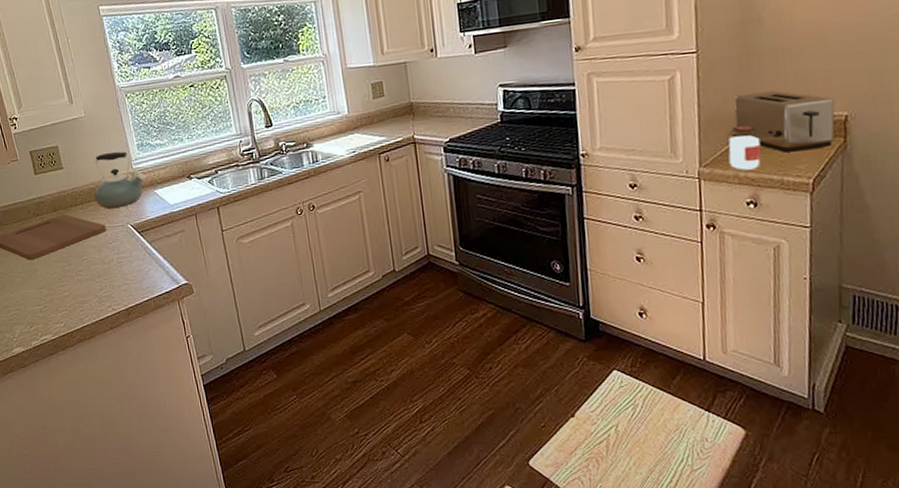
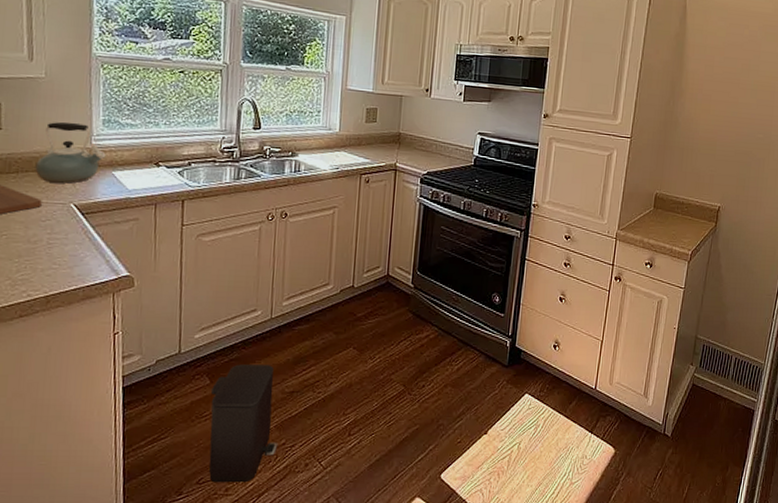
pedal bin: none [280,356,353,471] -> present [209,364,279,483]
jar: present [727,125,762,170] -> none [639,201,663,238]
toaster: present [731,90,835,153] -> none [644,177,714,229]

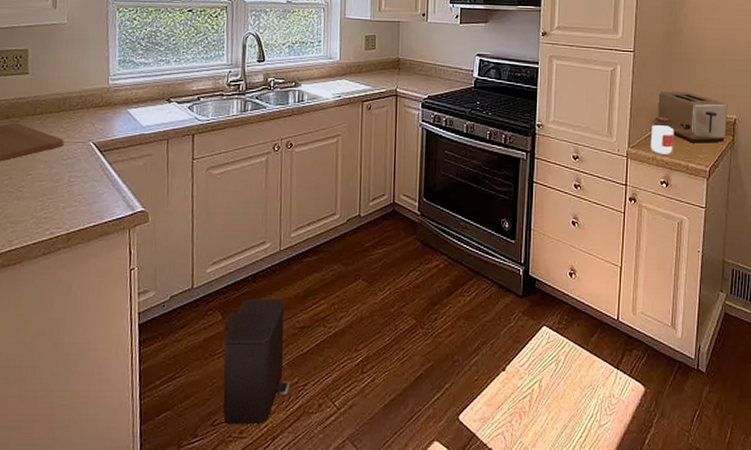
kettle: present [35,122,106,183] -> none [58,64,122,122]
jar: none [639,201,663,238] -> present [650,116,674,154]
toaster: none [644,177,714,229] -> present [654,91,728,143]

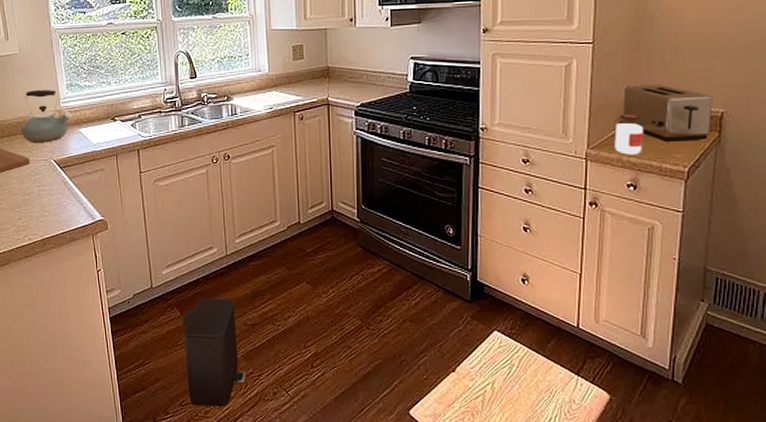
kettle: none [58,64,122,122] -> present [21,90,73,142]

